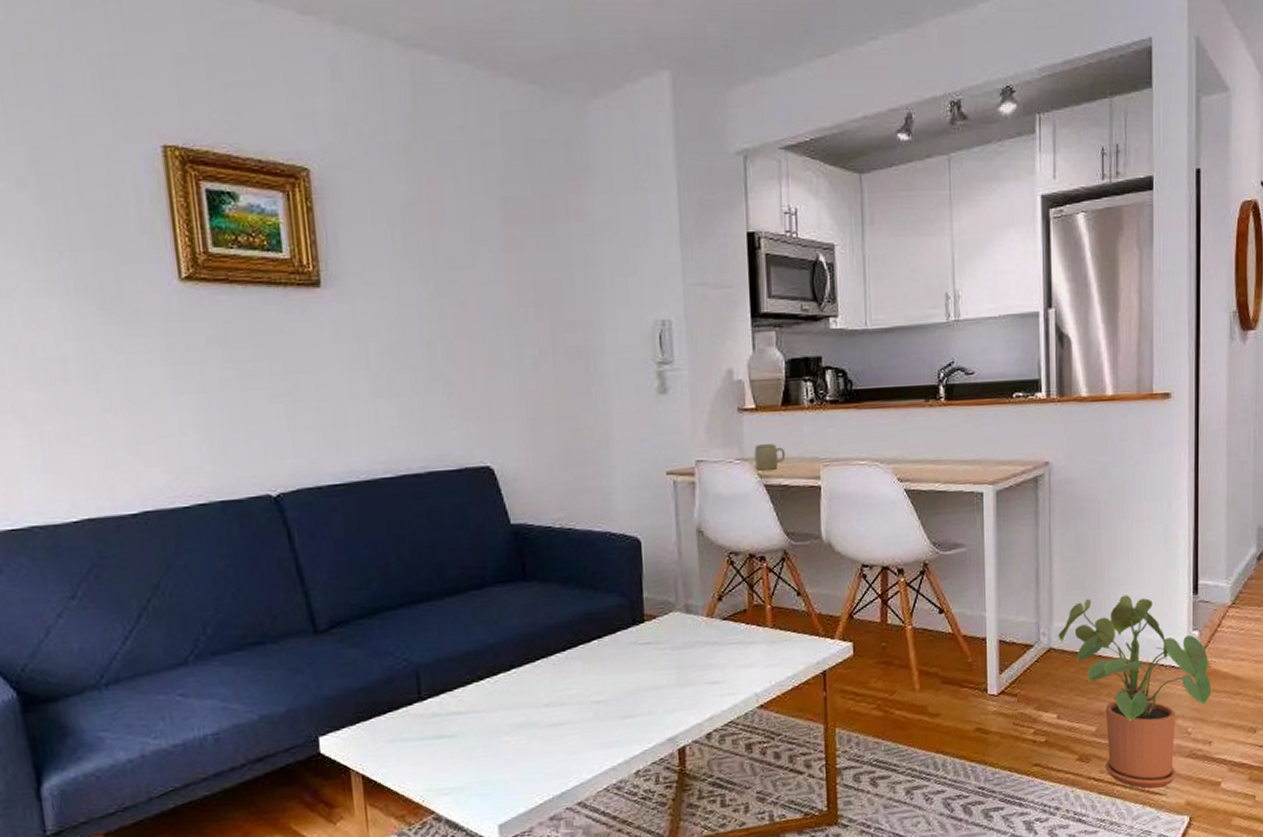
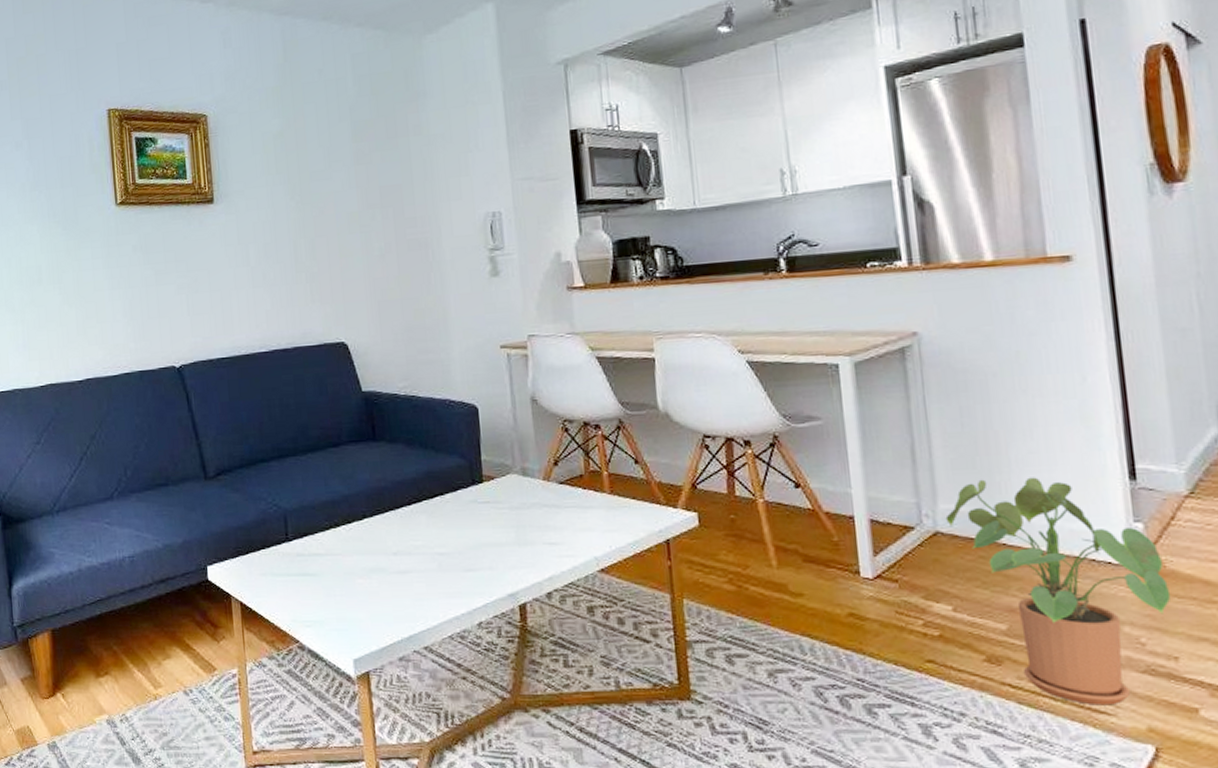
mug: present [754,444,786,471] -> none [584,319,617,344]

